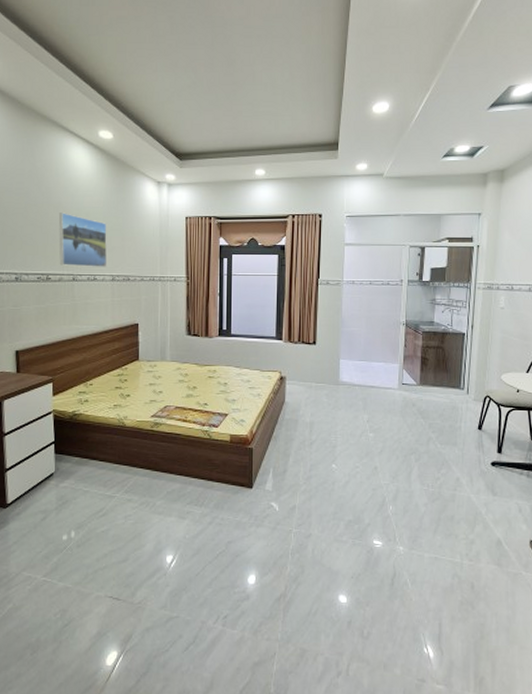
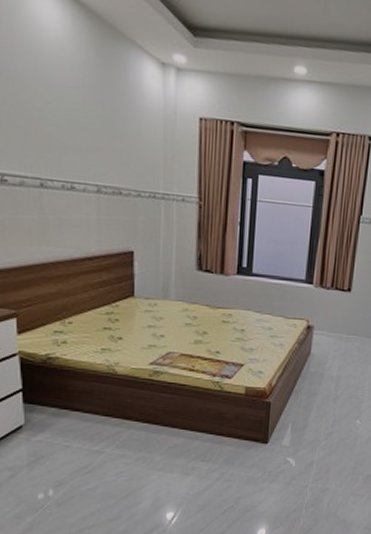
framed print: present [58,213,107,267] -> none [15,87,90,173]

